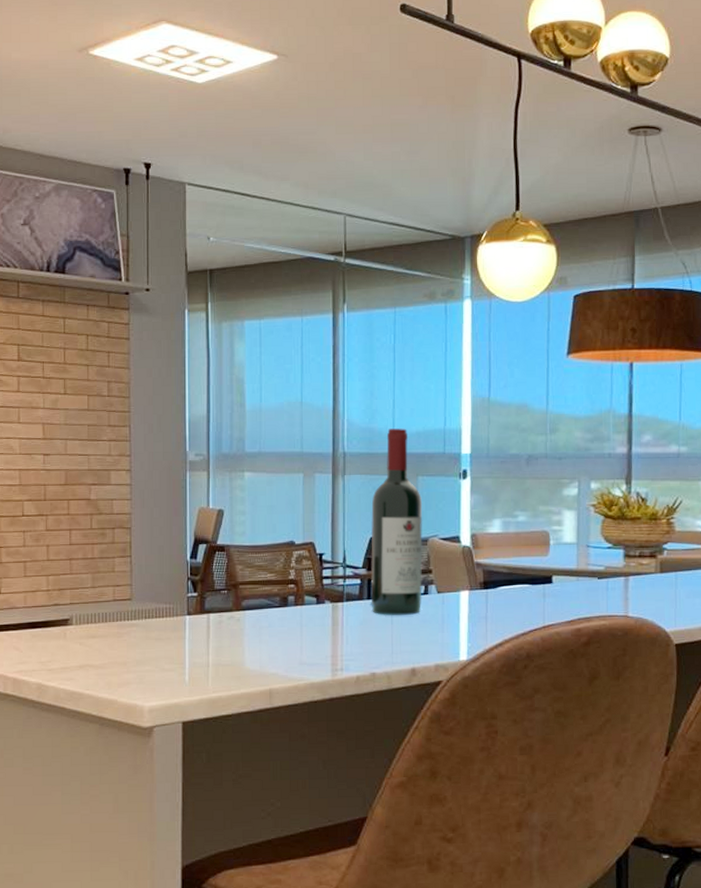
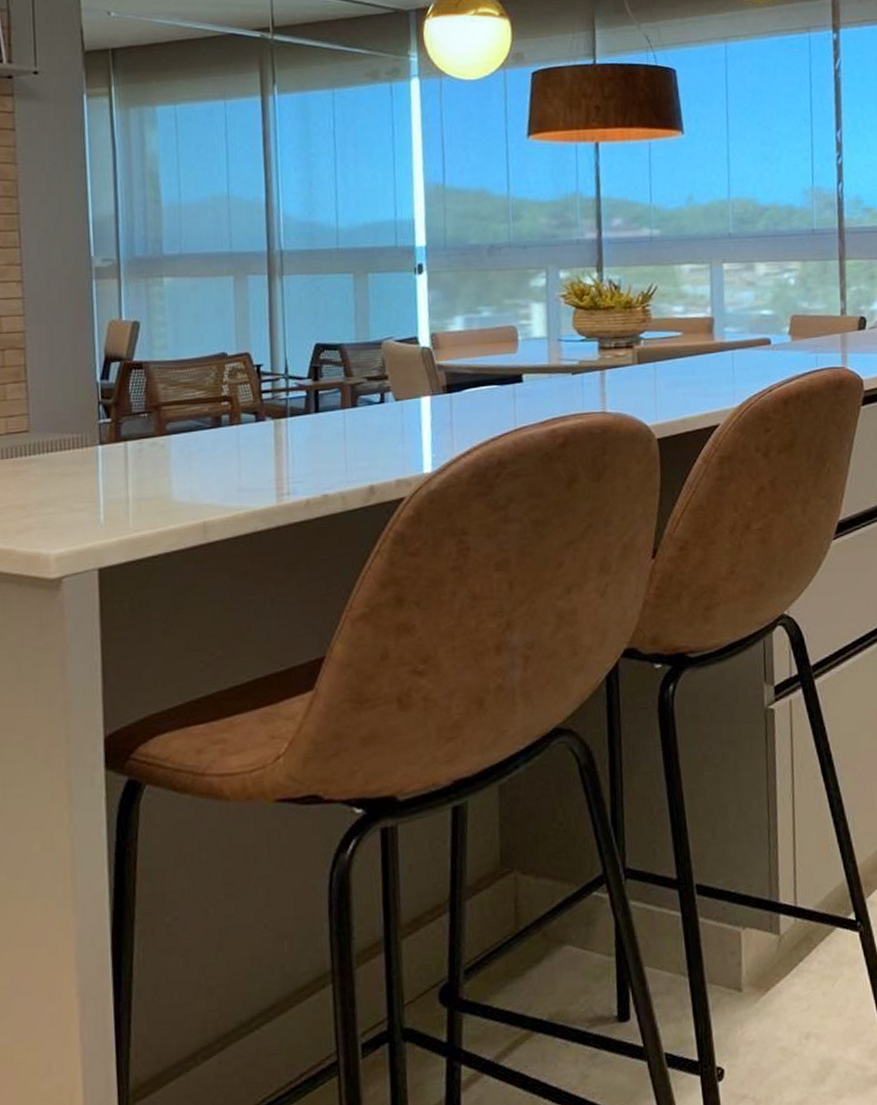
wine bottle: present [370,428,423,617] -> none [315,221,378,431]

